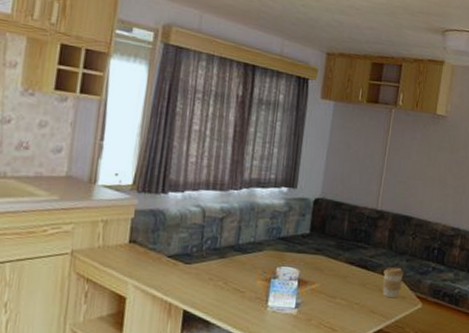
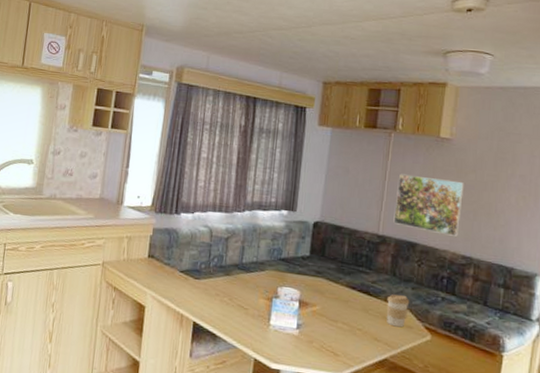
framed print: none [391,149,457,210] -> present [393,173,465,237]

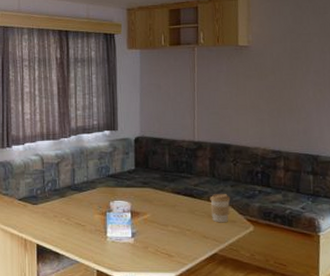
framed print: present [393,173,465,237] -> none [206,83,267,134]

